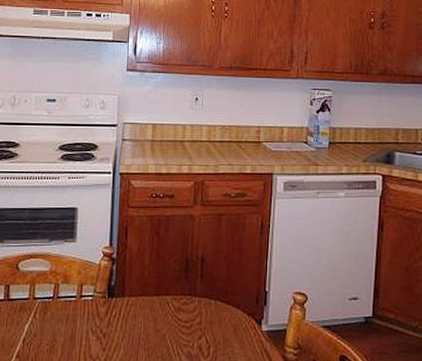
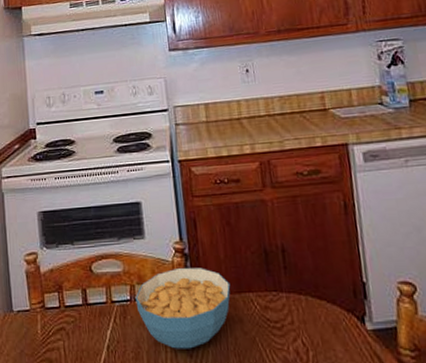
cereal bowl: none [58,270,151,343] -> present [135,267,231,349]

